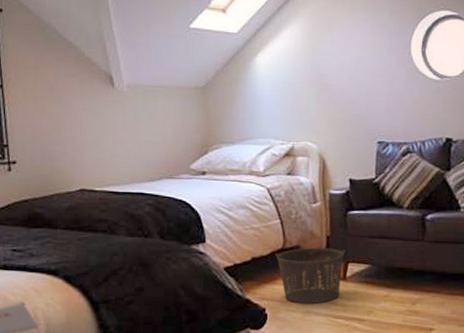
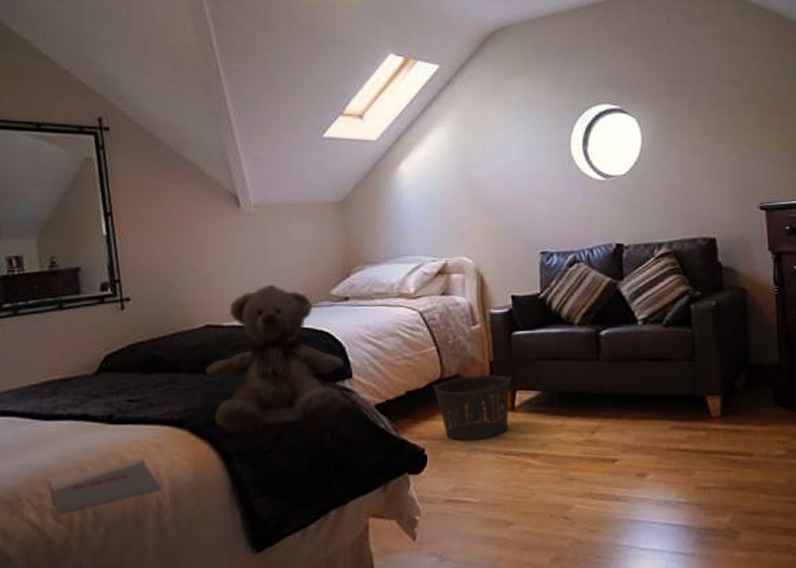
teddy bear: none [79,156,199,285] -> present [205,284,345,434]

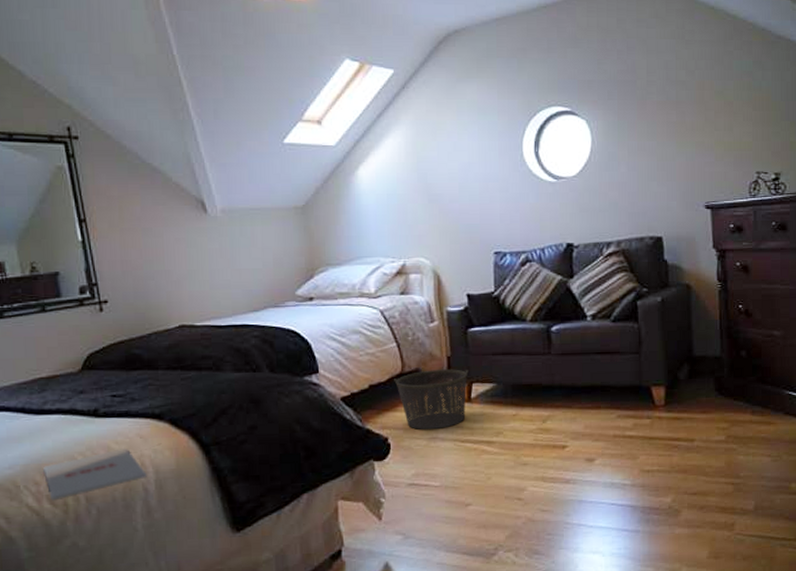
teddy bear: present [205,284,345,434] -> none [181,286,313,426]

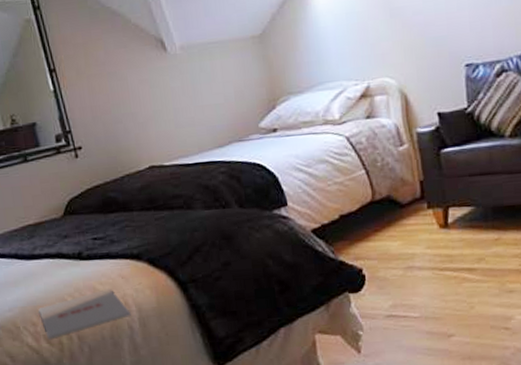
basket: present [394,369,469,430] -> none [365,193,444,260]

